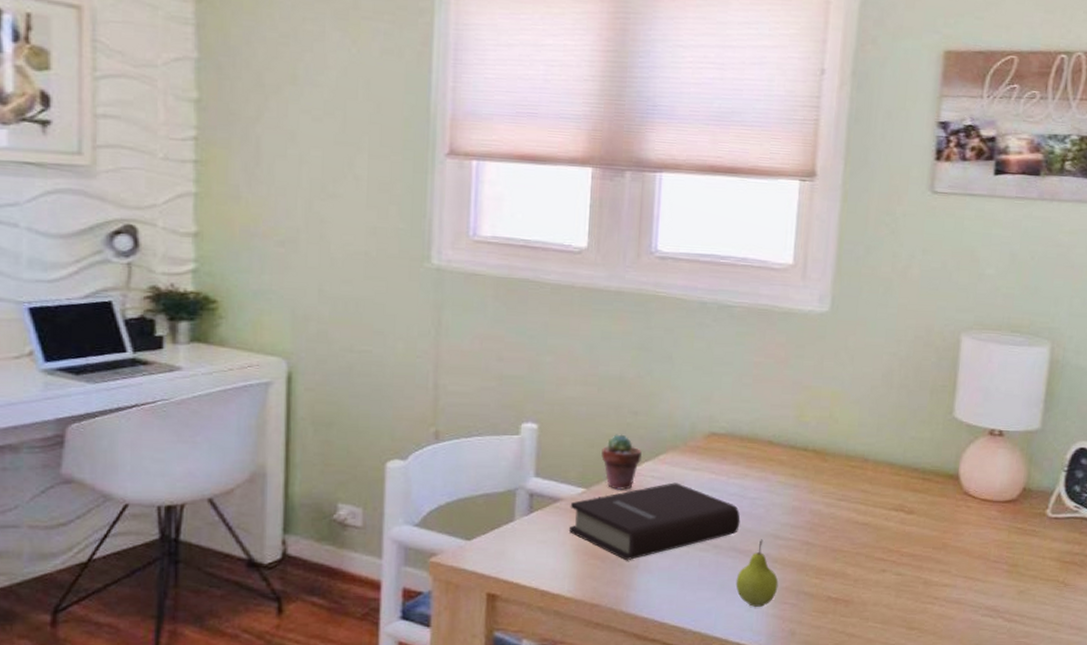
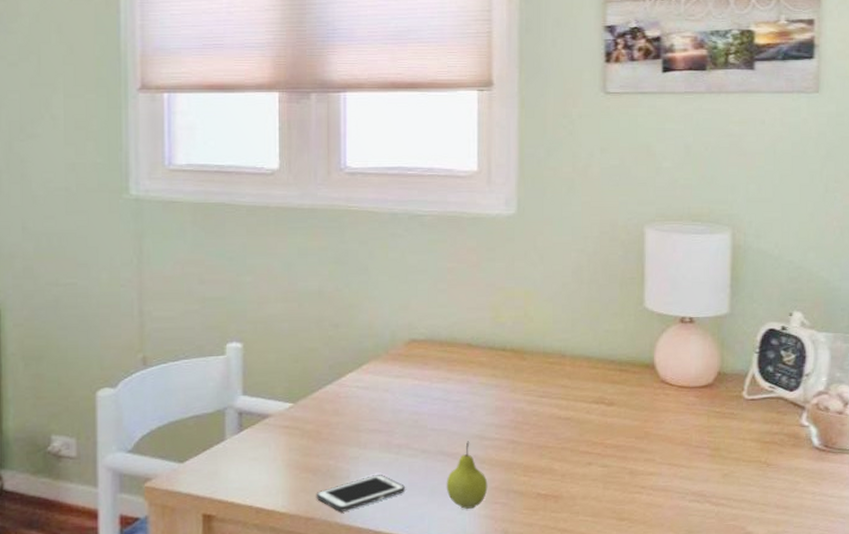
book: present [568,482,741,560] -> none [279,391,446,471]
potted succulent: present [601,434,643,491] -> none [306,347,346,403]
cell phone: none [602,567,695,600] -> present [316,475,406,512]

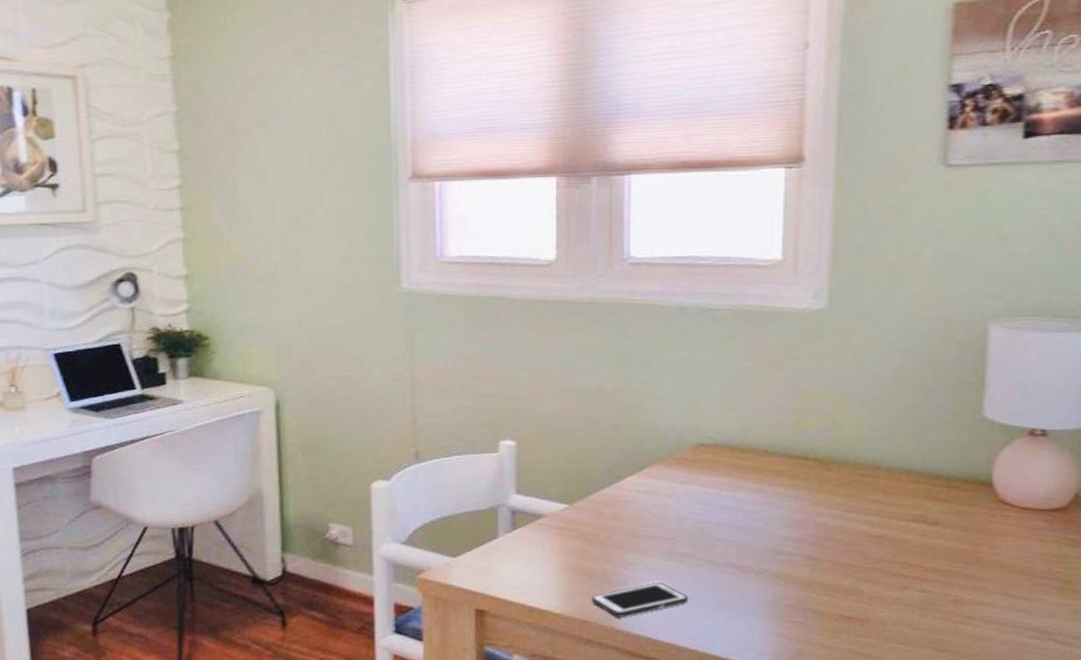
fruit: present [446,441,488,509] -> none [734,554,782,625]

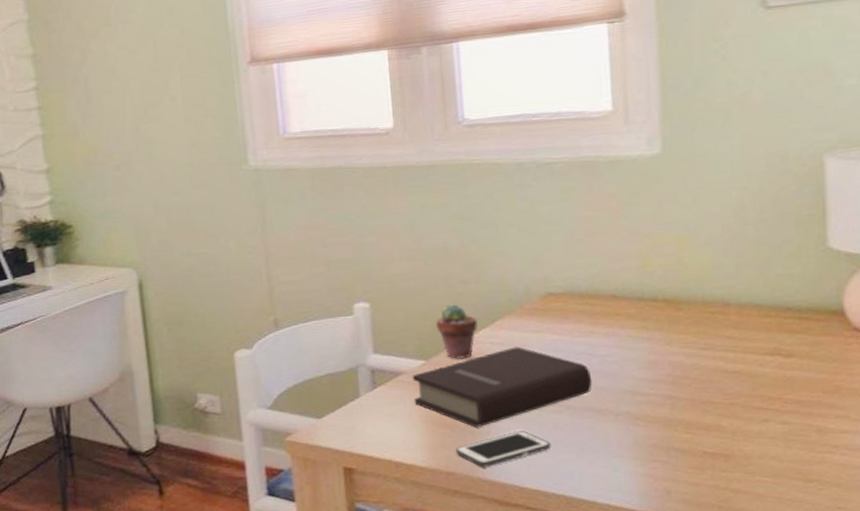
book: none [553,496,736,576] -> present [412,347,592,427]
potted succulent: none [583,448,626,506] -> present [436,304,479,360]

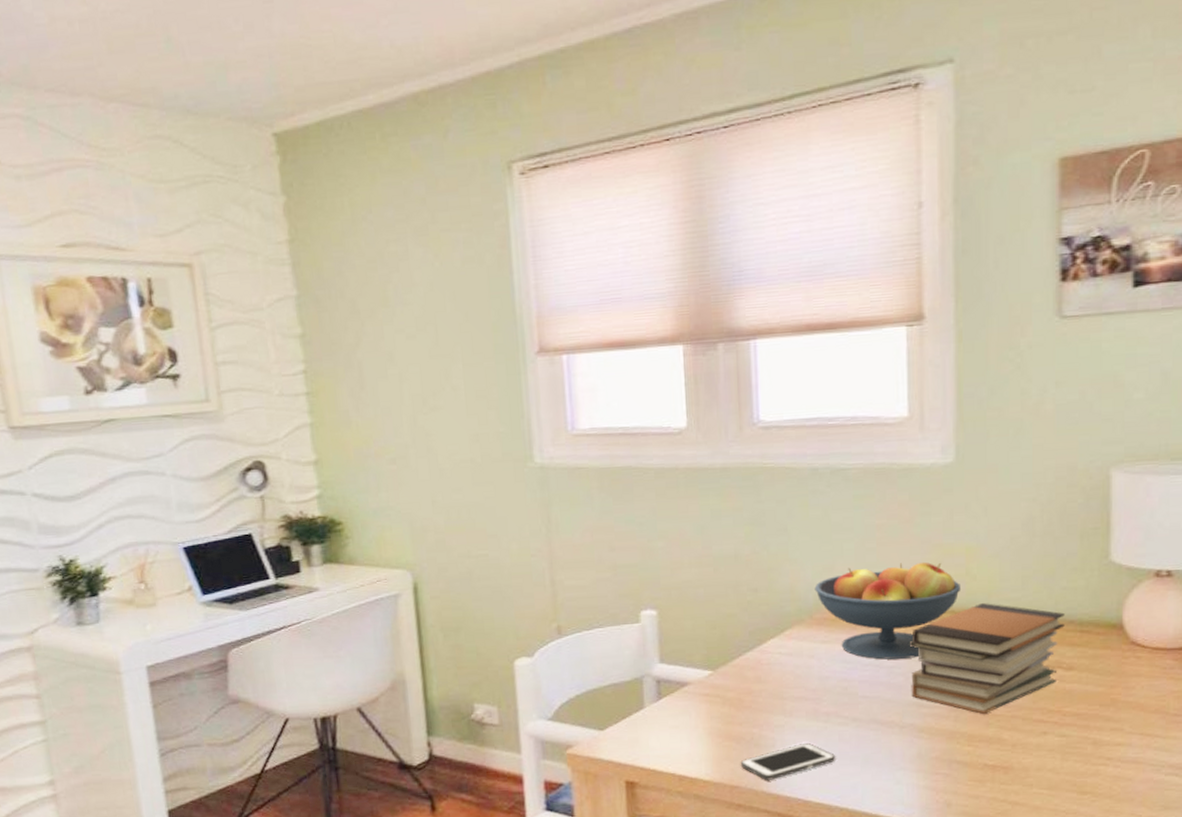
book: present [412,347,592,427] -> none [698,657,879,739]
potted succulent: present [436,304,479,360] -> none [724,613,768,670]
fruit bowl: none [524,251,673,349] -> present [814,562,962,660]
book stack: none [621,291,782,401] -> present [909,603,1065,714]

